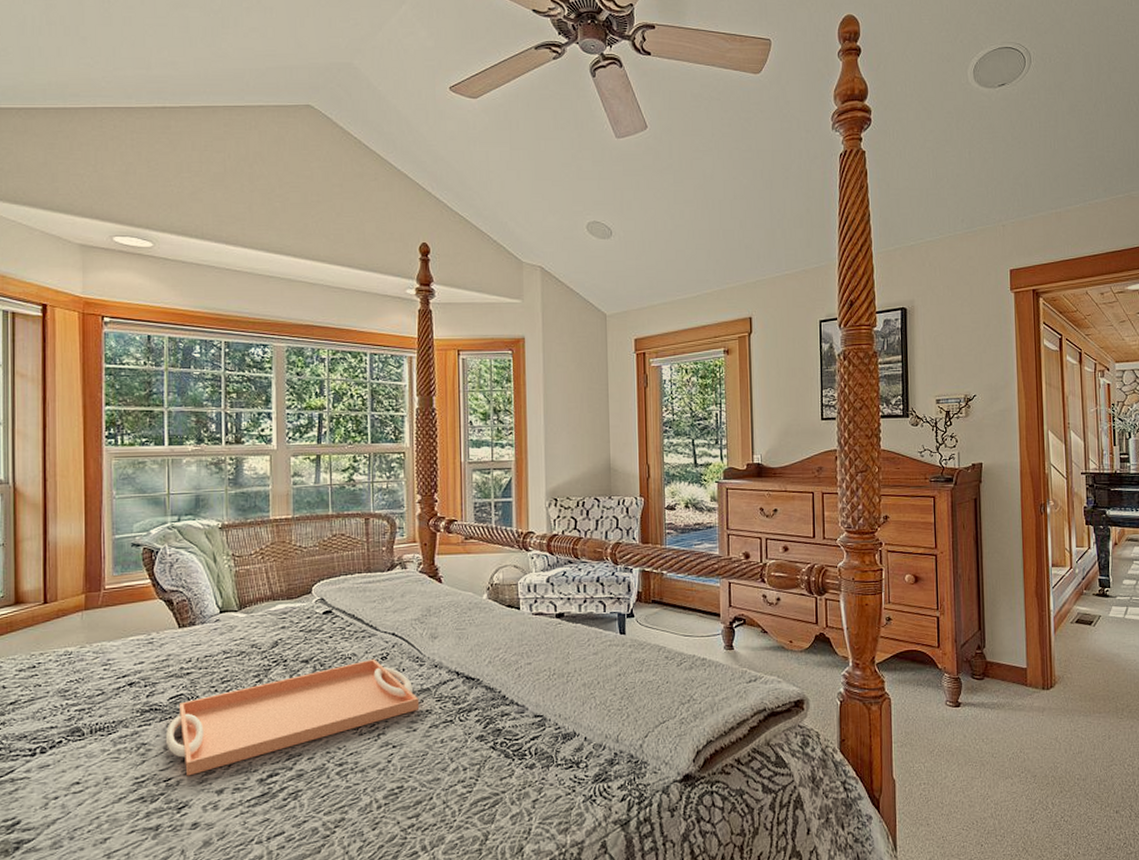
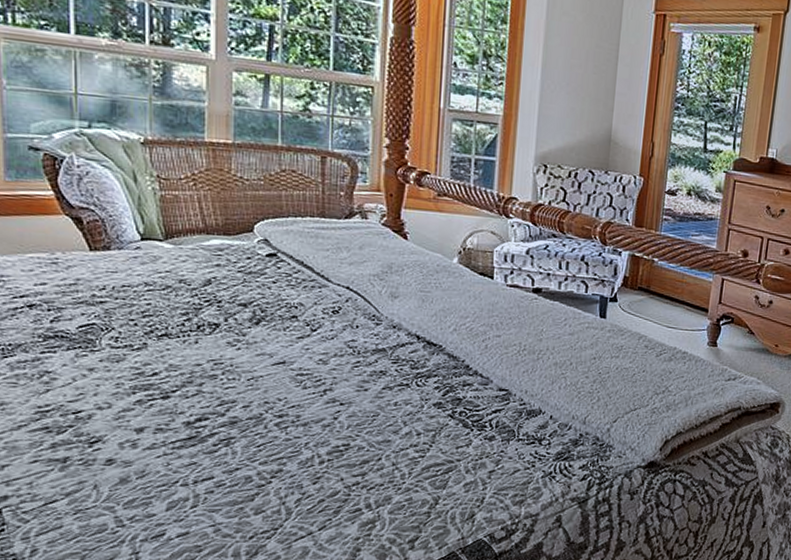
serving tray: present [165,658,420,776] -> none [73,311,373,411]

